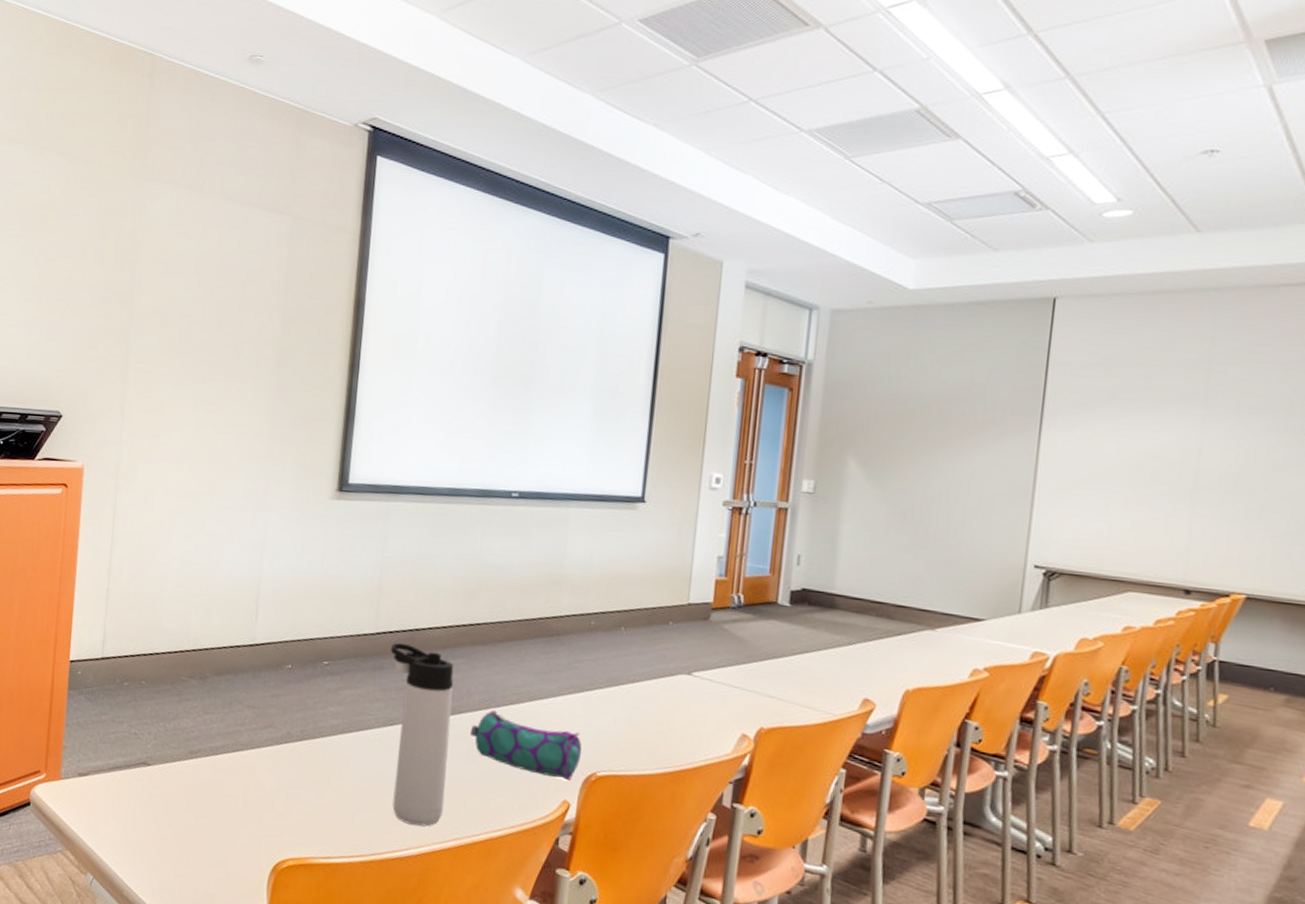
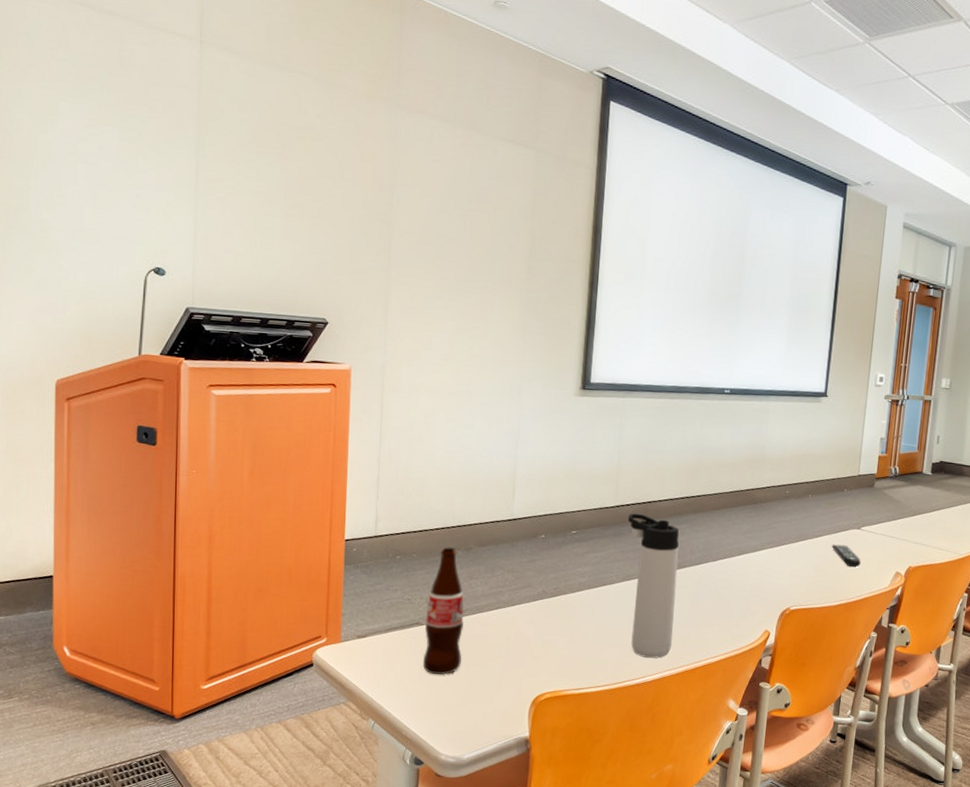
bottle: none [148,674,197,828] -> present [422,547,464,676]
pencil case: present [469,709,582,781] -> none [692,563,779,616]
remote control: none [652,693,693,726] -> present [831,544,861,568]

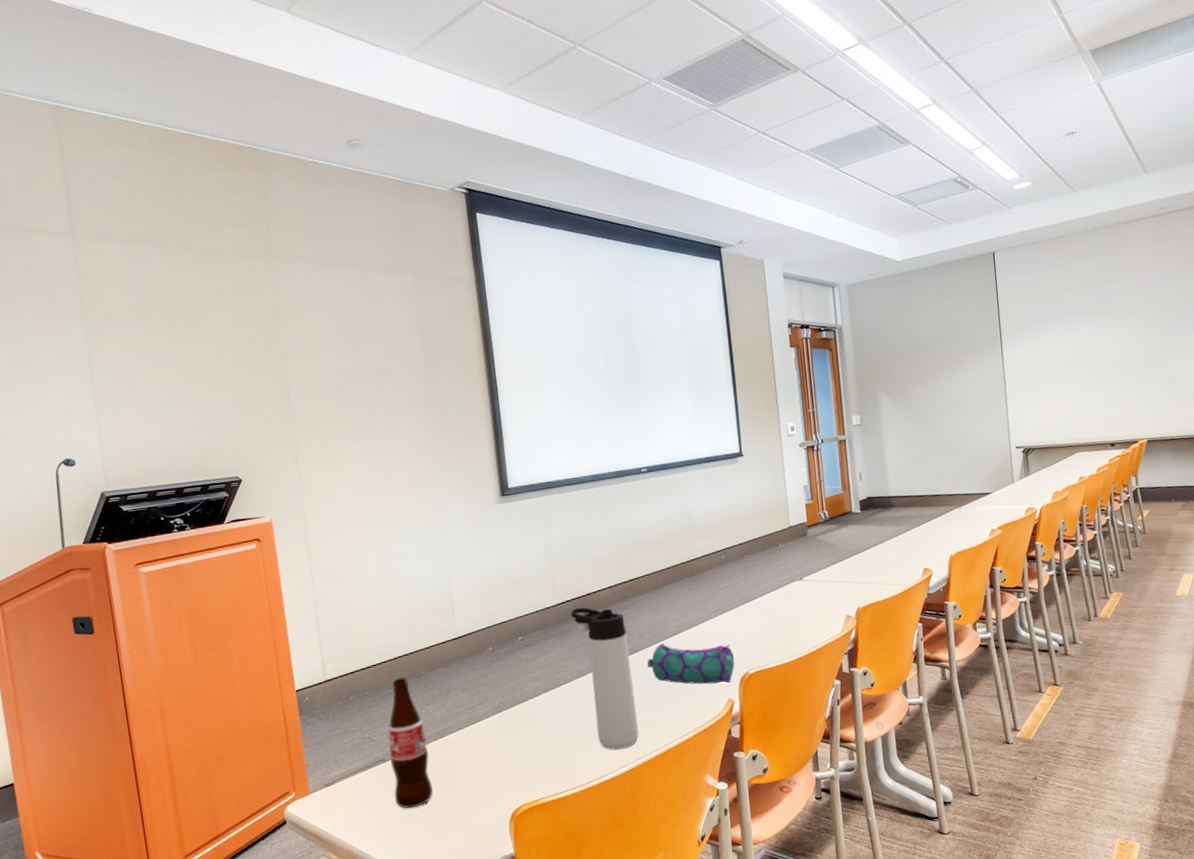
pencil case: none [692,563,779,616] -> present [647,642,735,684]
remote control: present [831,544,861,568] -> none [777,598,810,620]

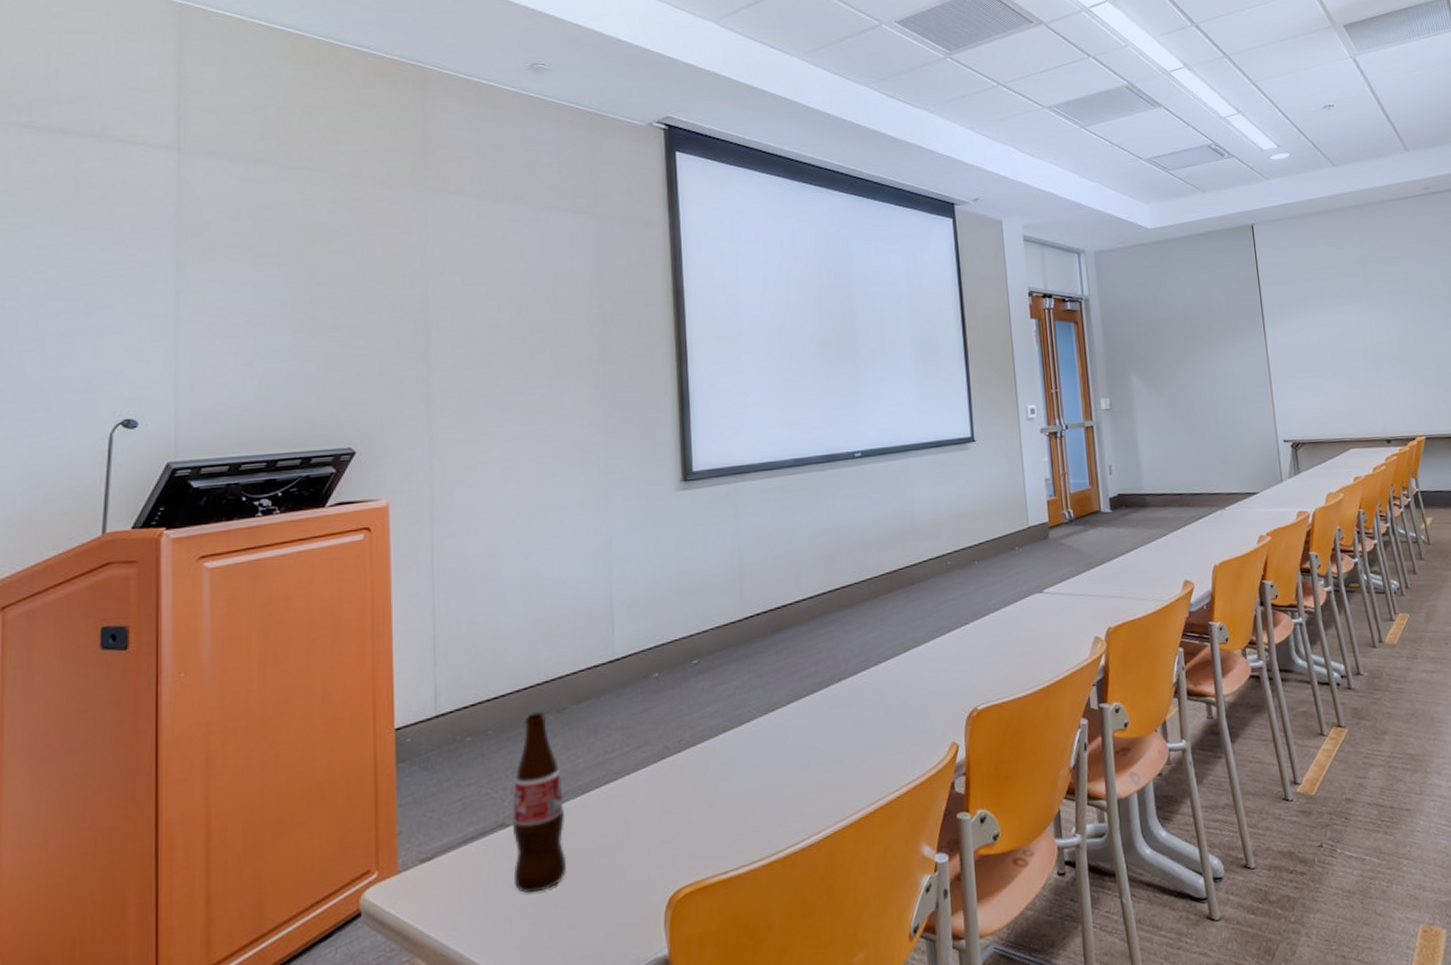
thermos bottle: present [570,607,639,750] -> none [760,622,840,811]
pencil case: present [647,642,735,684] -> none [852,669,961,723]

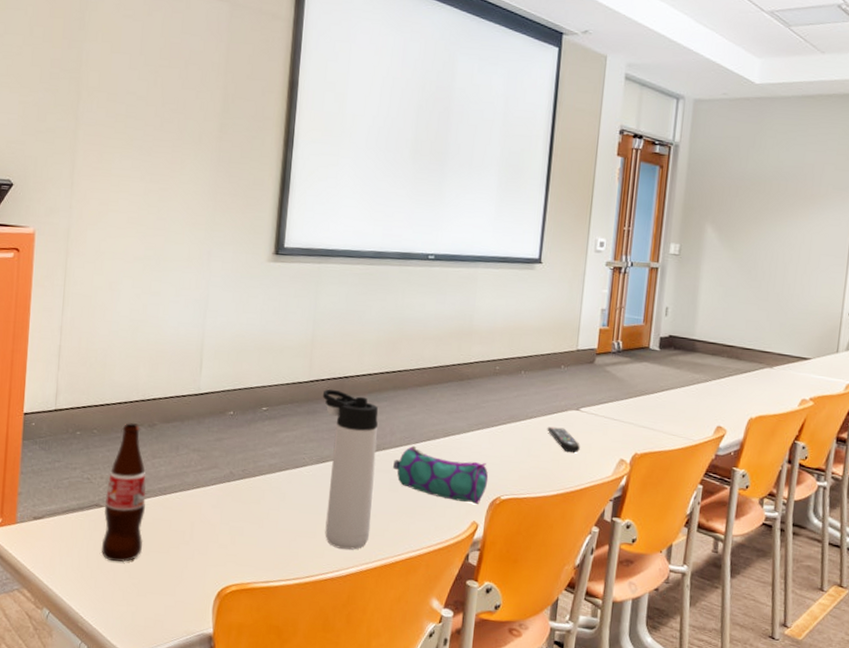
thermos bottle: none [760,622,840,811] -> present [322,389,379,550]
pencil case: none [852,669,961,723] -> present [392,445,489,505]
remote control: none [1013,615,1051,642] -> present [547,426,580,454]

